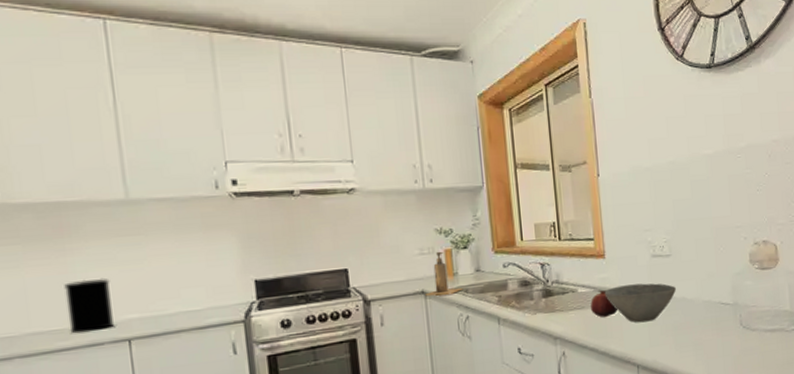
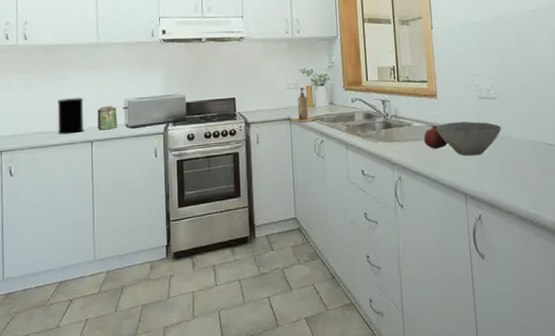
canister: none [134,288,170,324] -> present [97,106,117,130]
toaster: none [176,266,279,318] -> present [123,93,187,129]

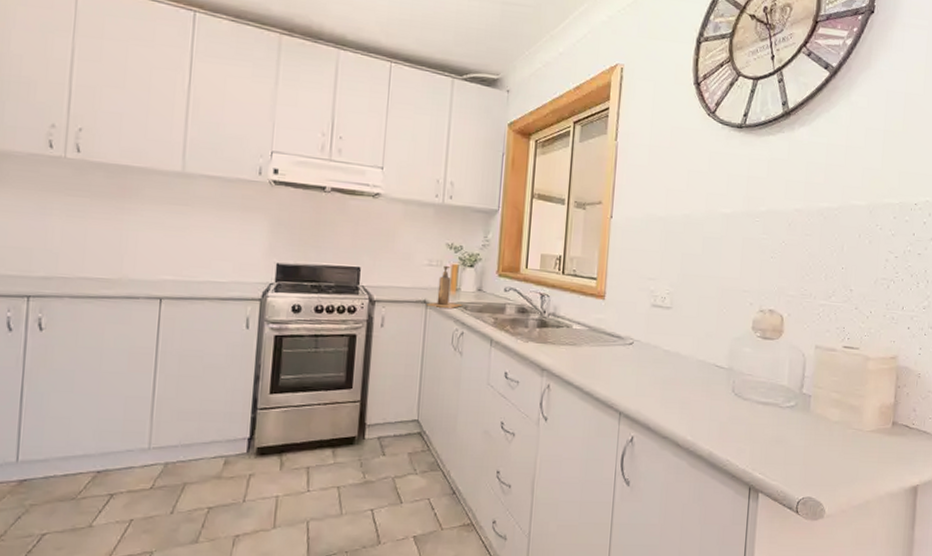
canister: present [57,97,84,135] -> none [114,237,155,286]
canister: present [97,106,117,130] -> none [171,255,200,287]
toaster: present [123,93,187,129] -> none [208,249,297,289]
fruit: present [423,125,447,149] -> none [581,329,609,358]
bowl: present [436,121,502,156] -> none [598,329,672,371]

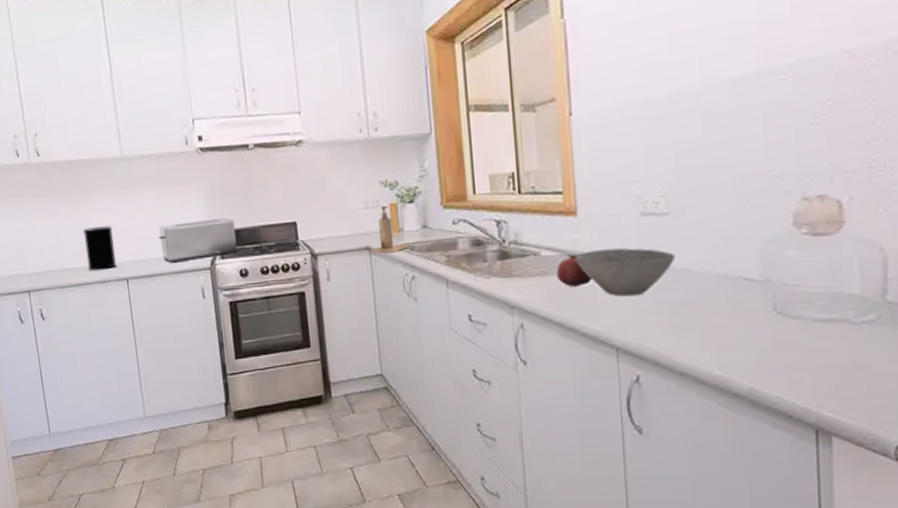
canister: none [114,237,155,286] -> present [83,225,116,271]
toaster: none [208,249,297,289] -> present [159,217,238,263]
fruit: none [581,329,609,358] -> present [556,253,592,287]
bowl: none [598,329,672,371] -> present [575,248,676,297]

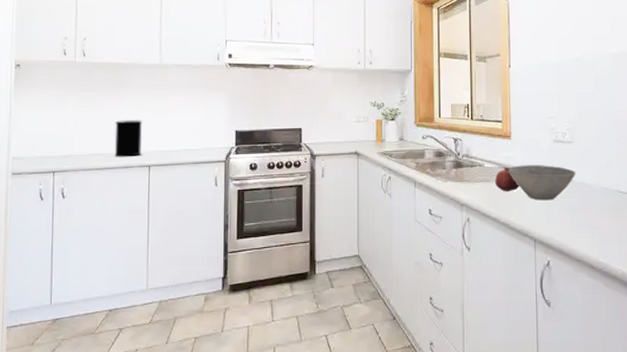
toaster: present [159,217,238,263] -> none [183,120,251,155]
soap dispenser: present [370,205,409,253] -> none [358,120,388,158]

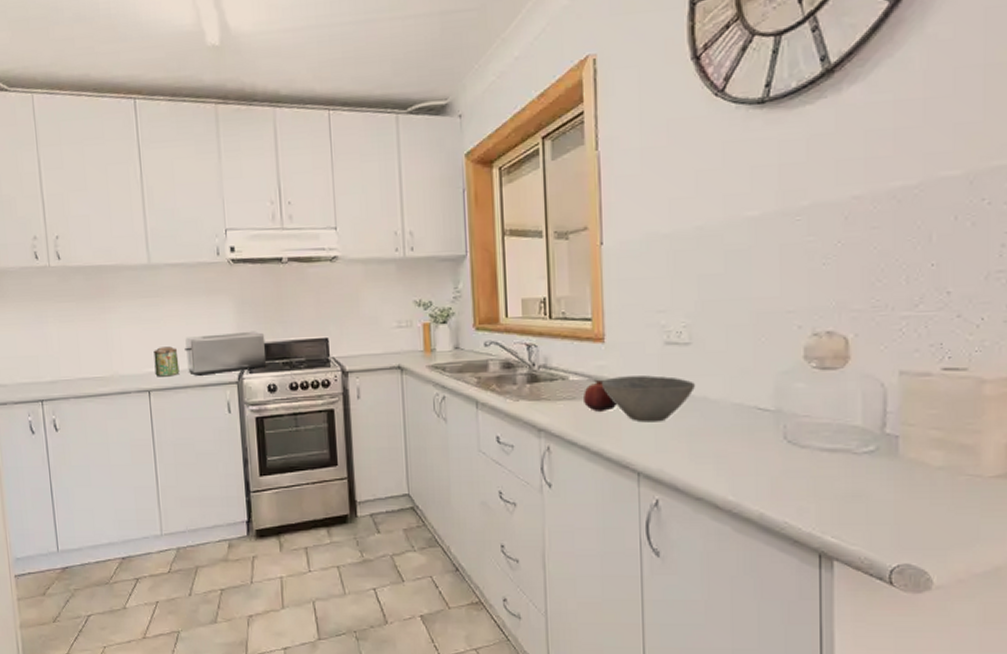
canister: present [114,119,143,158] -> none [104,334,138,382]
canister: none [156,130,177,155] -> present [153,346,180,377]
toaster: none [183,120,251,155] -> present [185,331,267,376]

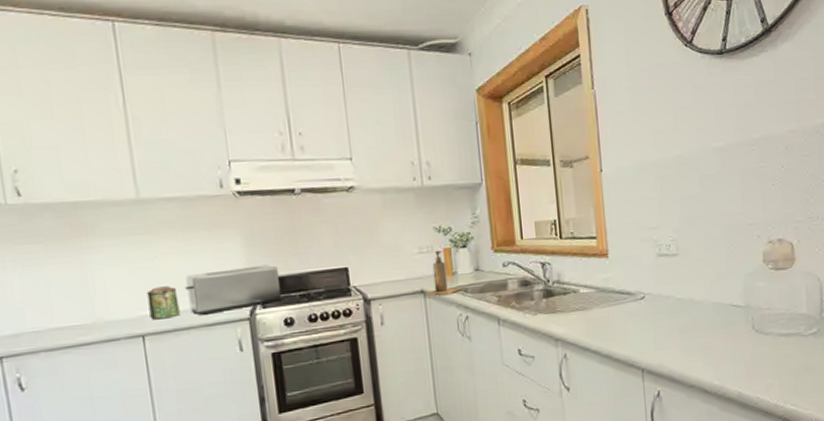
soap dispenser: none [401,325,441,373] -> present [425,250,463,296]
fruit: present [582,379,616,412] -> none [592,290,621,319]
bowl: present [601,375,696,423] -> none [607,283,684,325]

